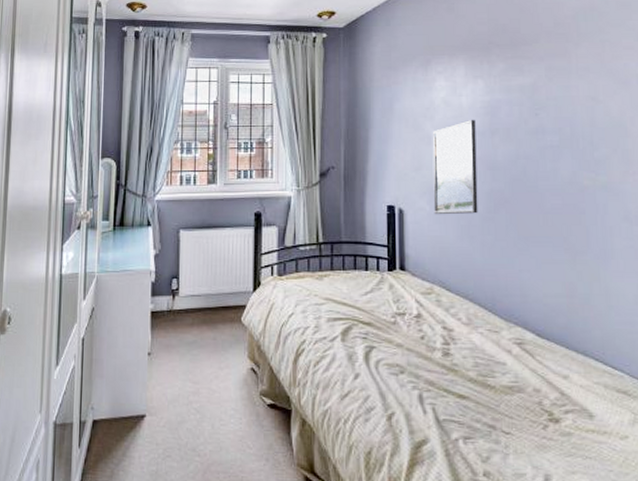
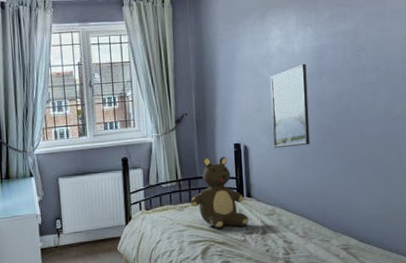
teddy bear: none [332,220,401,306] -> present [190,157,249,229]

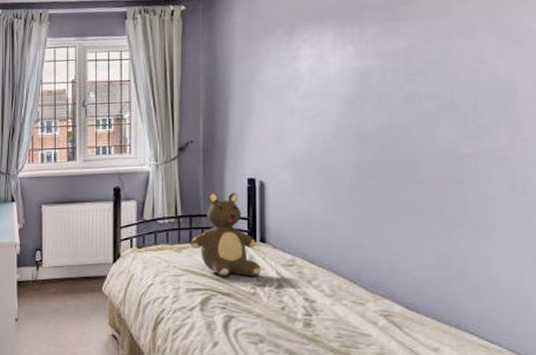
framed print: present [270,63,310,149] -> none [296,87,345,187]

